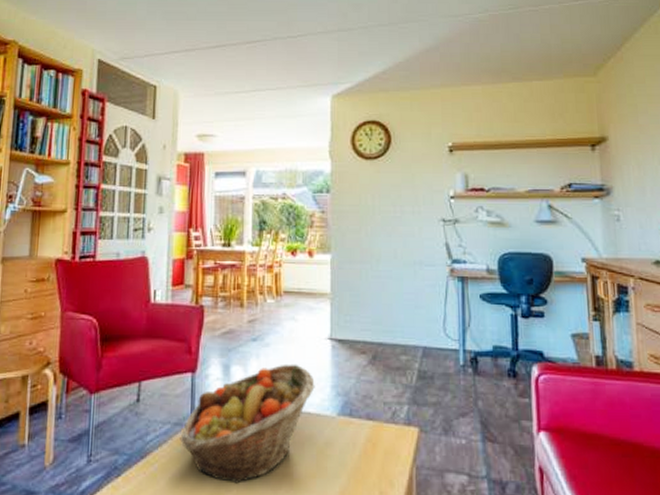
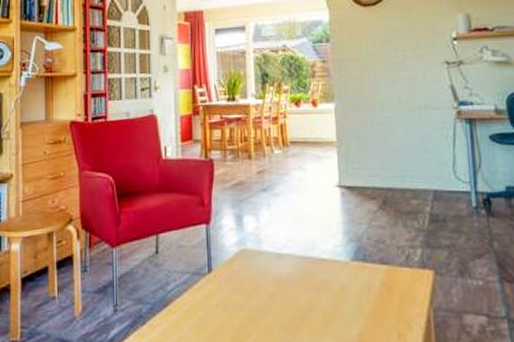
fruit basket: present [180,364,315,484] -> none [199,212,327,329]

